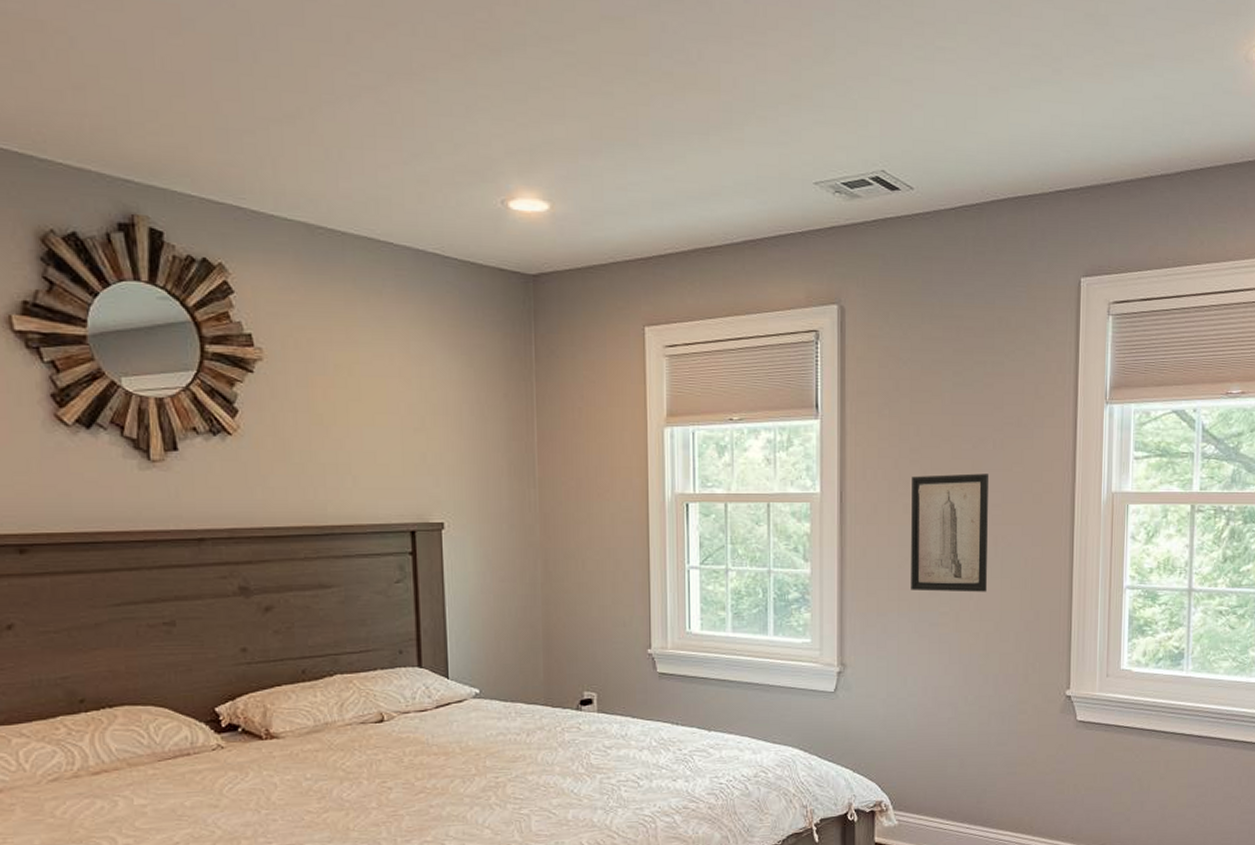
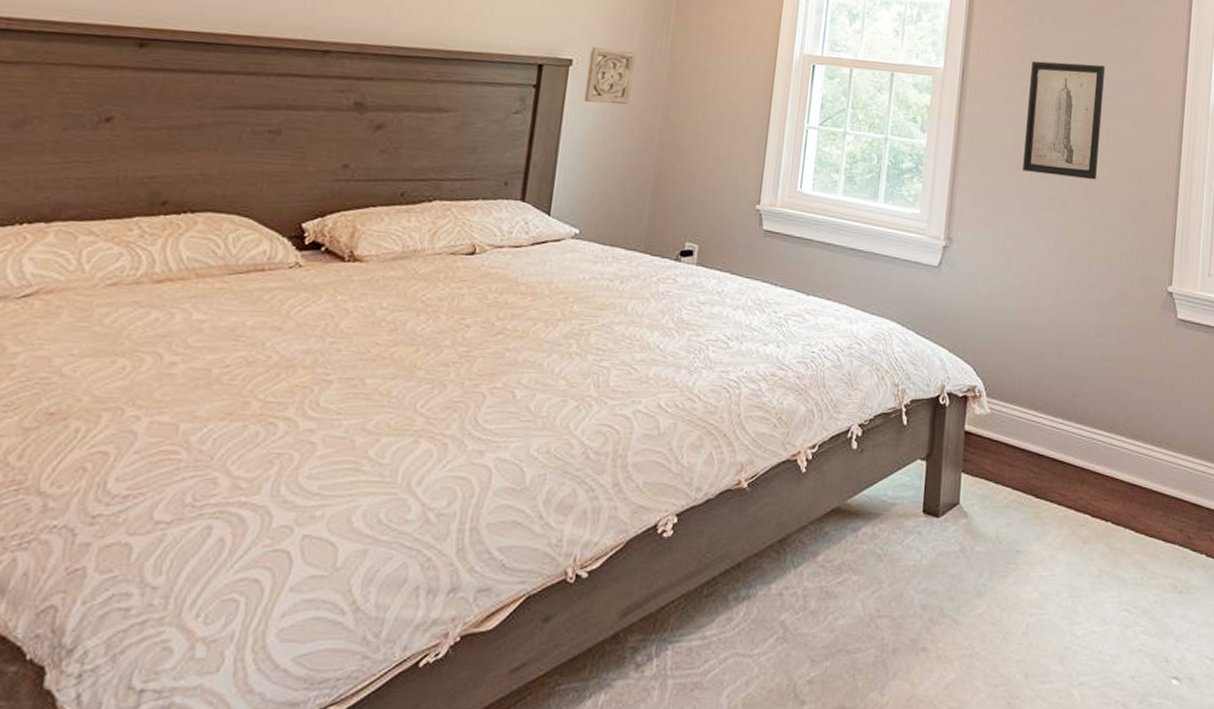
wall ornament: none [460,508,508,564] -> present [584,47,637,105]

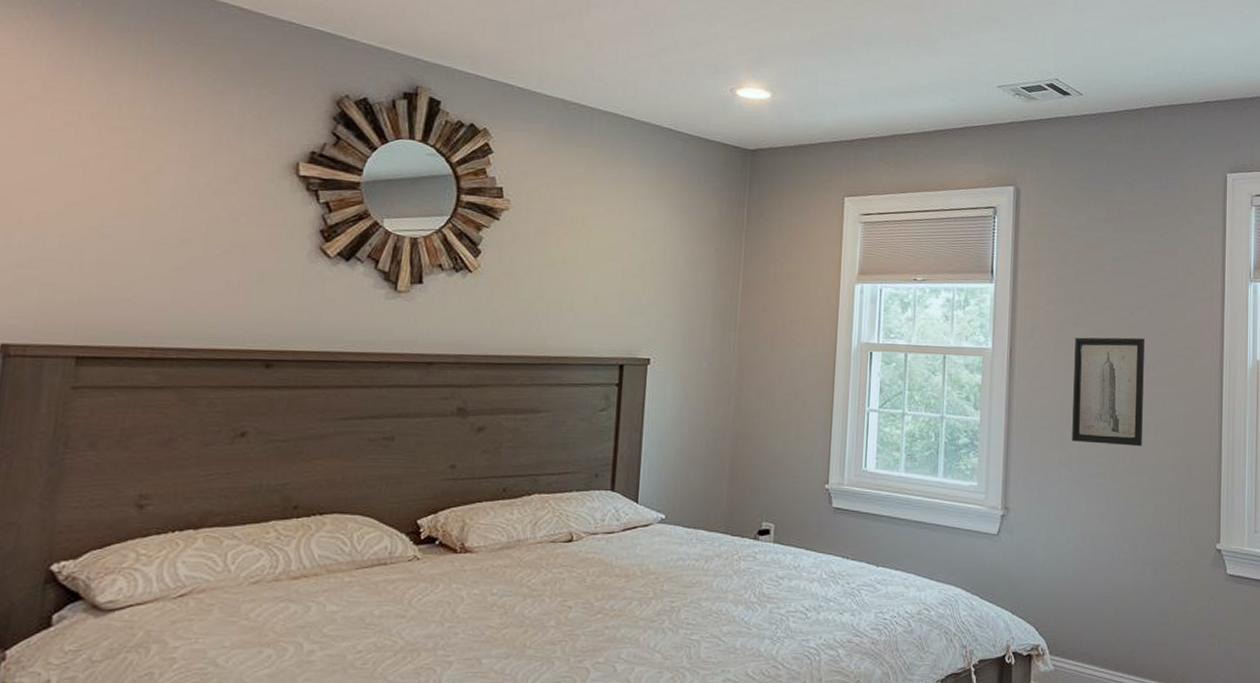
wall ornament: present [584,47,637,105] -> none [662,346,708,398]

